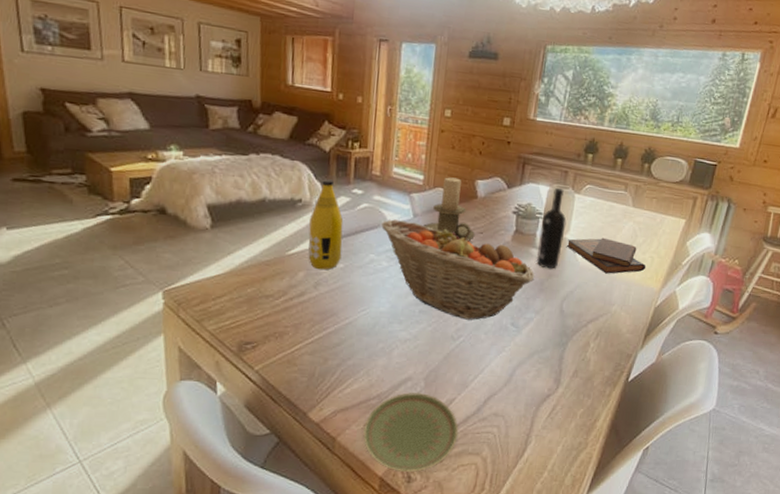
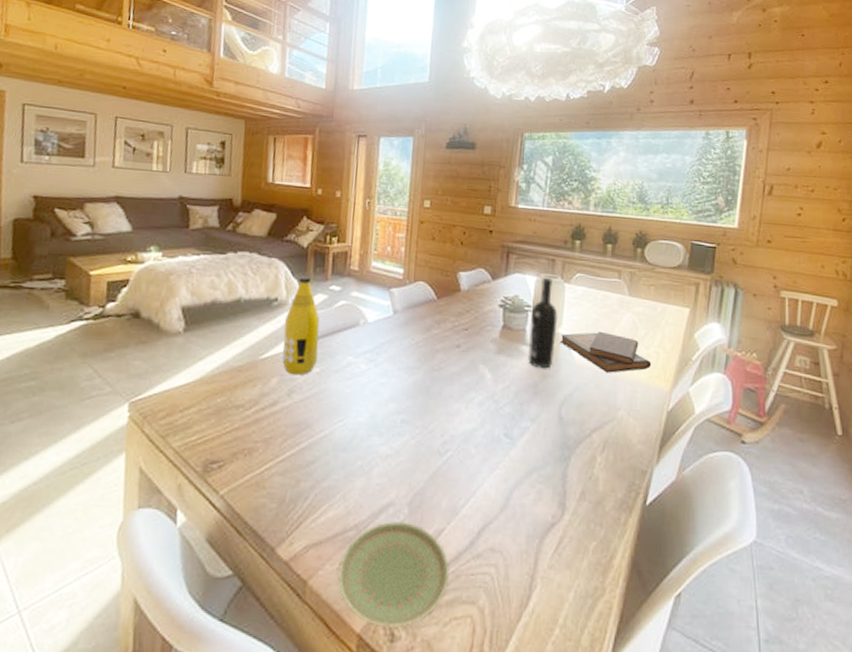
fruit basket: present [380,219,535,320] -> none [359,317,528,431]
candle holder: present [423,177,475,241] -> none [404,270,460,338]

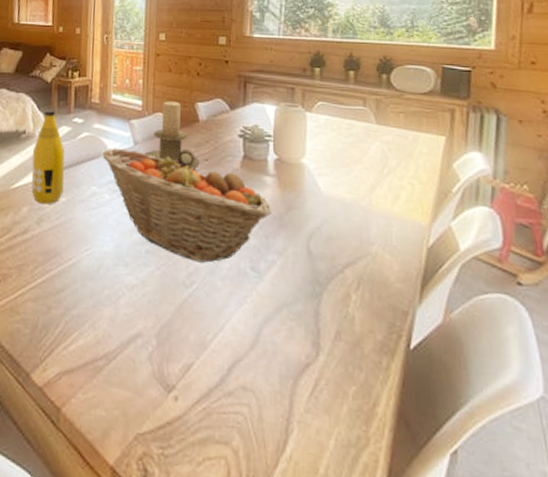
plate: present [338,521,450,627] -> none [90,352,201,463]
fruit basket: none [359,317,528,431] -> present [101,148,272,263]
candle holder: none [404,270,460,338] -> present [145,101,200,169]
wine bottle: present [527,277,558,369] -> none [271,106,301,201]
diary: present [561,331,652,373] -> none [305,161,407,206]

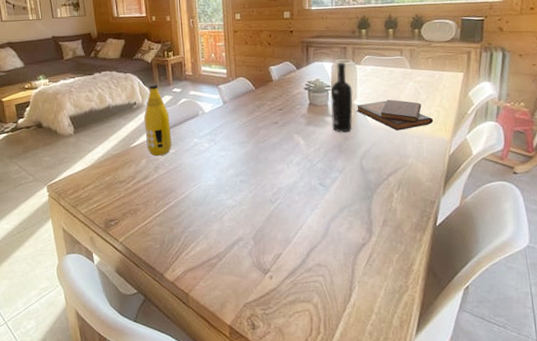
fruit basket: present [101,148,272,263] -> none [198,108,333,184]
candle holder: present [145,101,200,169] -> none [232,67,276,118]
wine bottle: none [271,106,301,201] -> present [330,62,353,133]
diary: none [305,161,407,206] -> present [357,99,434,131]

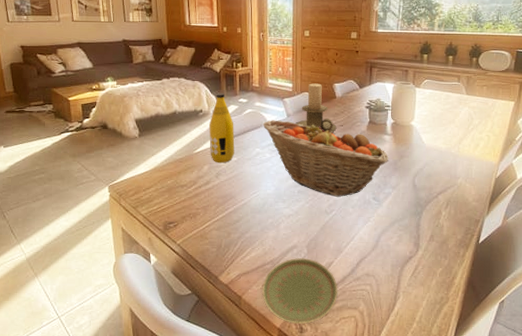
fruit basket: none [198,108,333,184] -> present [262,120,389,197]
plate: none [210,250,289,320] -> present [262,257,338,324]
candle holder: none [232,67,276,118] -> present [295,83,337,132]
wine bottle: present [330,62,353,133] -> none [388,84,411,151]
diary: present [357,99,434,131] -> none [414,122,484,152]

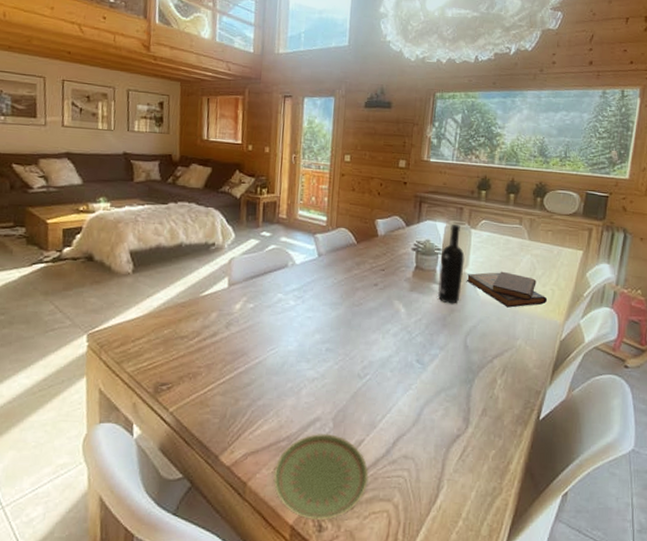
bottle: present [208,93,235,163] -> none [220,223,253,311]
fruit basket: present [262,120,389,197] -> none [287,259,437,358]
candle holder: present [295,83,337,132] -> none [328,217,377,278]
wine bottle: none [388,84,411,151] -> present [437,223,465,304]
diary: none [414,122,484,152] -> present [467,271,548,308]

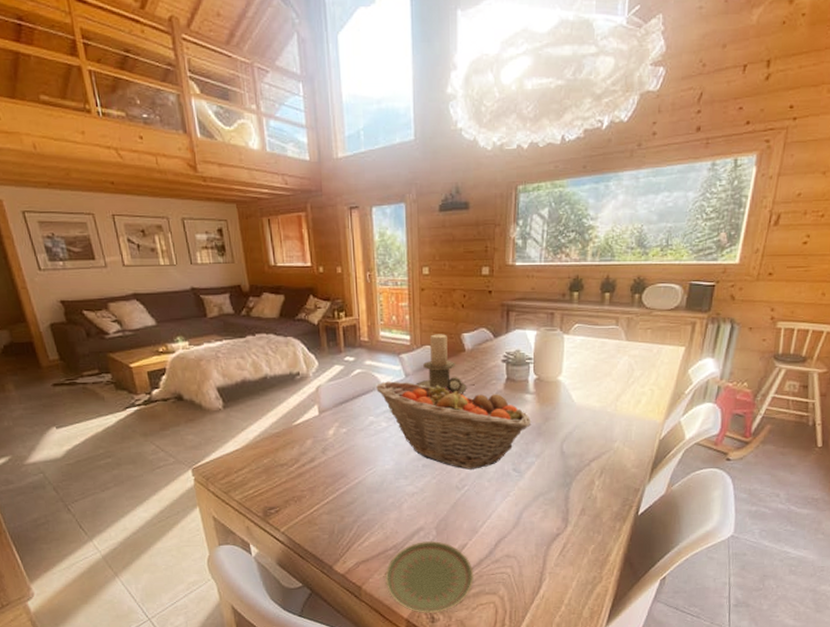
fruit basket: none [287,259,437,358] -> present [375,381,532,470]
candle holder: none [328,217,377,278] -> present [416,334,467,394]
wine bottle: present [437,223,465,304] -> none [531,330,558,413]
diary: present [467,271,548,308] -> none [561,375,647,411]

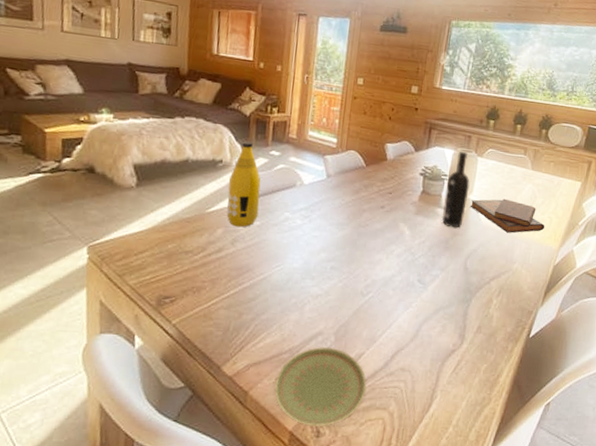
bottle: none [308,350,343,436] -> present [226,141,261,228]
fruit basket: present [375,381,532,470] -> none [296,179,441,277]
candle holder: present [416,334,467,394] -> none [336,140,385,200]
wine bottle: none [531,330,558,413] -> present [441,151,470,228]
diary: none [561,375,647,411] -> present [471,198,545,233]

